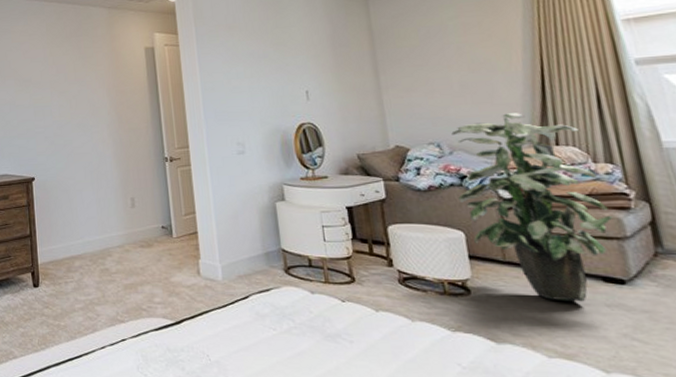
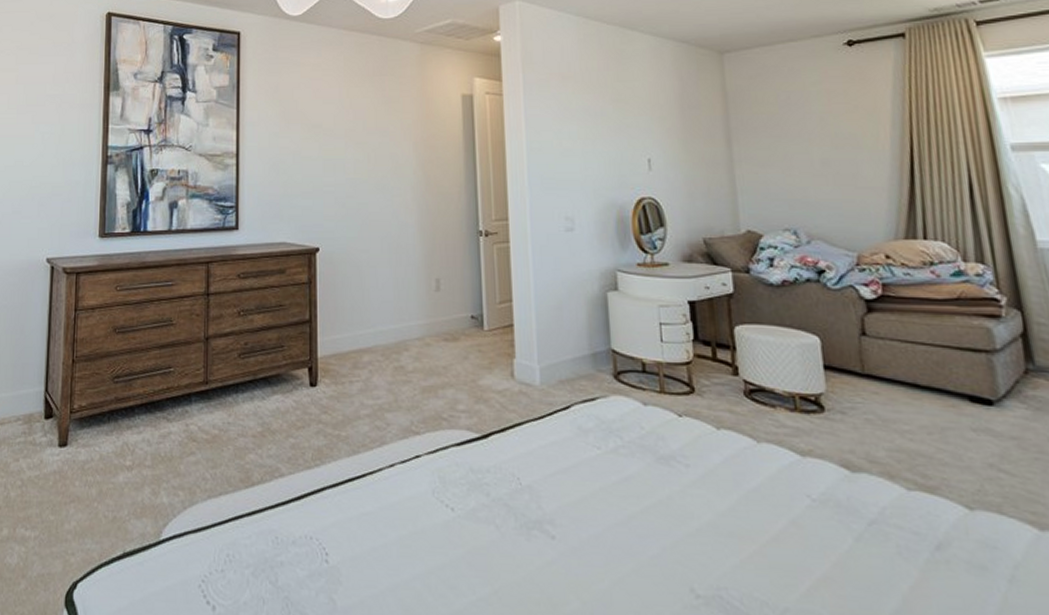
indoor plant: present [451,113,613,302] -> none [810,199,983,425]

